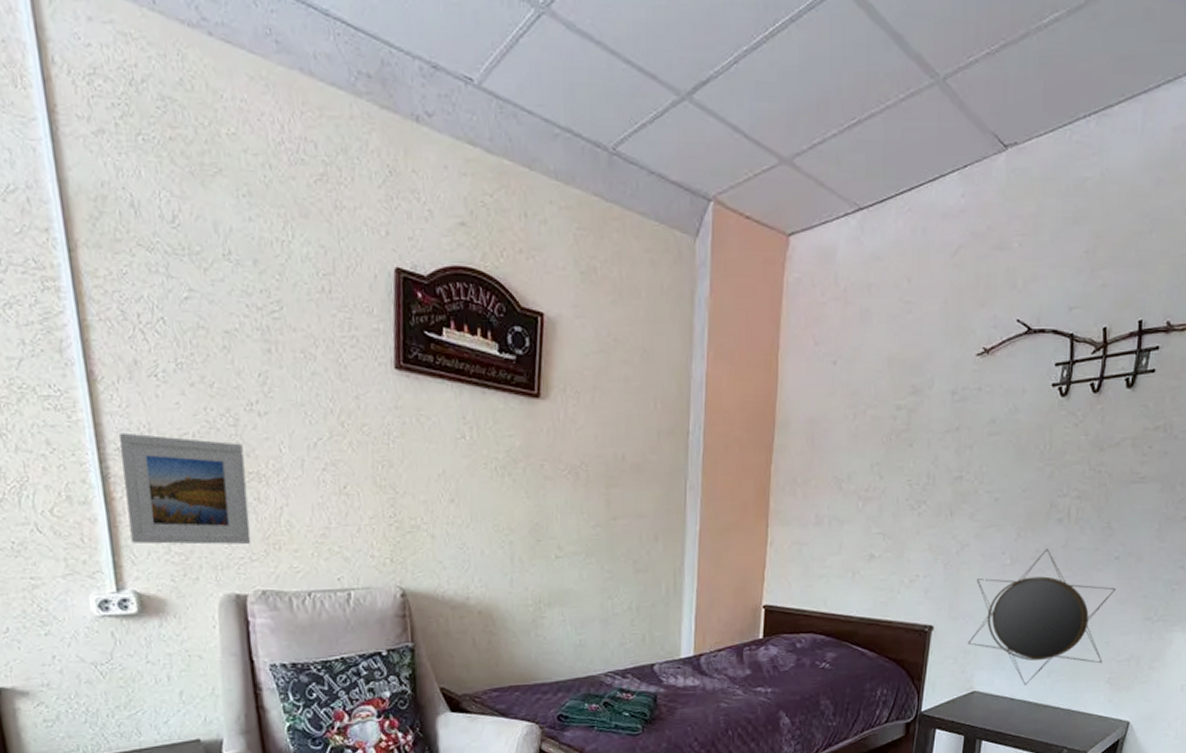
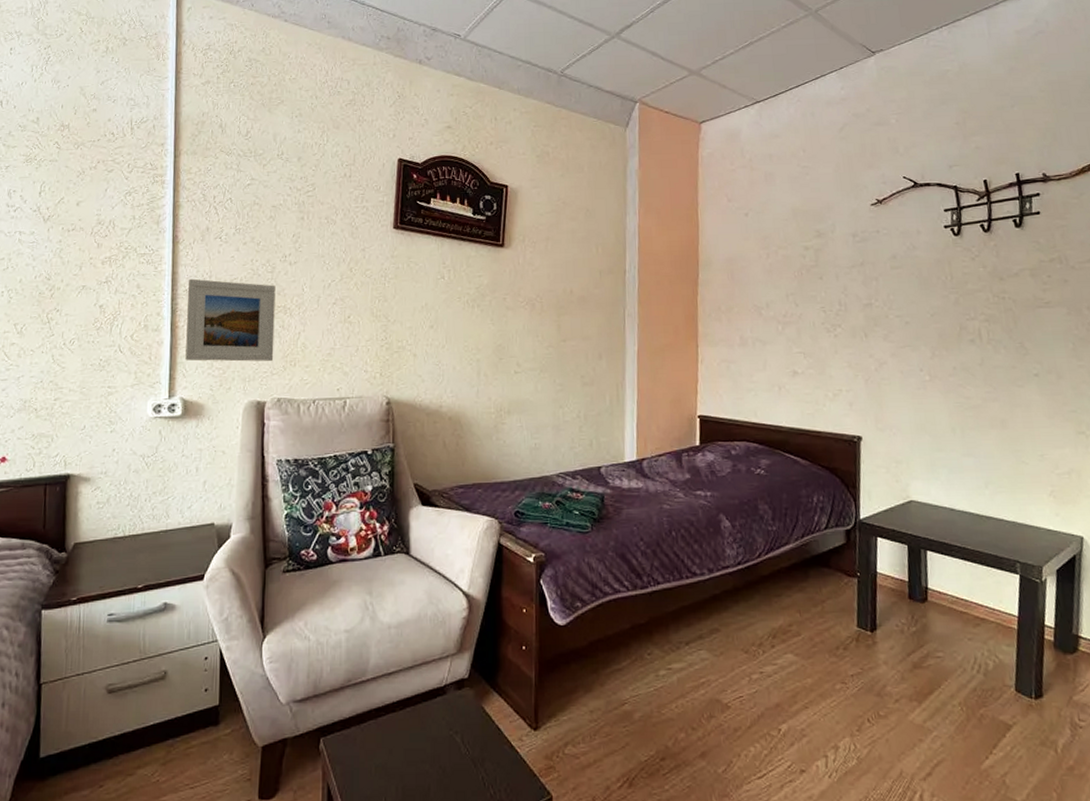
home mirror: present [967,549,1116,686] -> none [898,366,1041,496]

